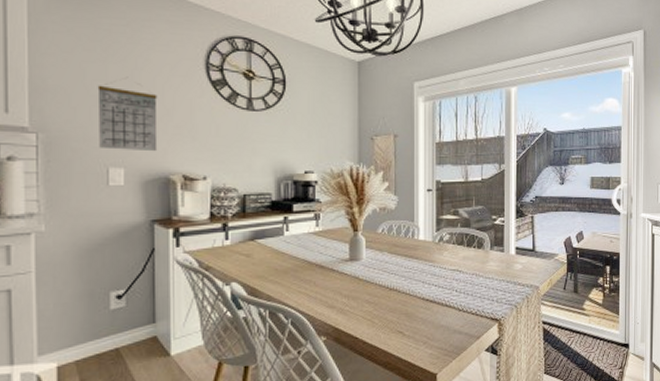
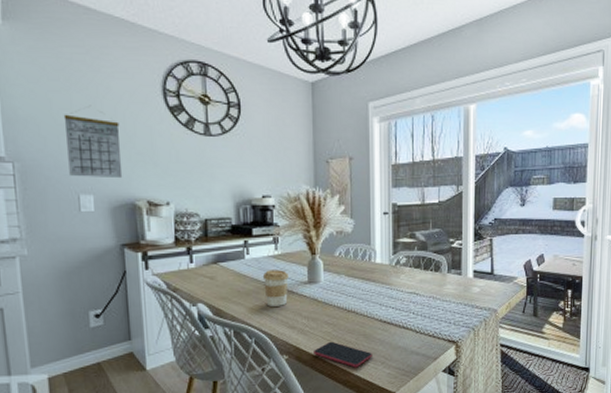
coffee cup: none [302,247,329,285] -> present [262,270,289,307]
smartphone: none [353,321,414,349] -> present [314,341,372,368]

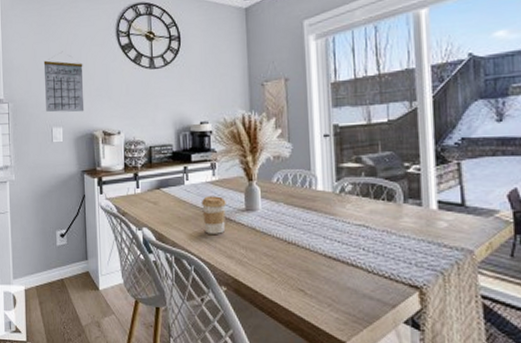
smartphone: present [314,341,372,368] -> none [253,275,317,308]

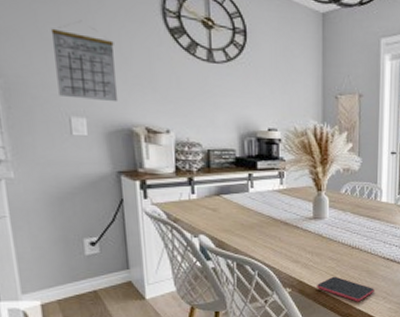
coffee cup: present [201,196,226,234] -> none [266,204,294,240]
smartphone: none [253,275,317,308] -> present [317,276,374,302]

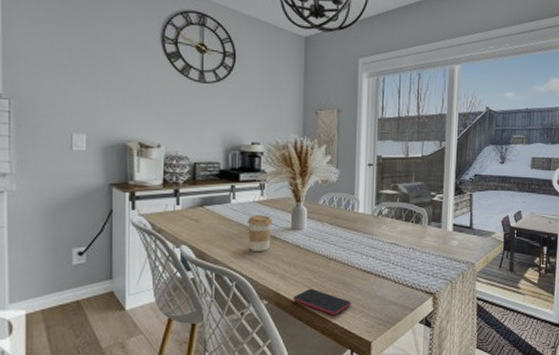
calendar: present [50,28,119,103] -> none [63,55,117,120]
coffee cup: none [266,204,294,240] -> present [247,215,273,251]

